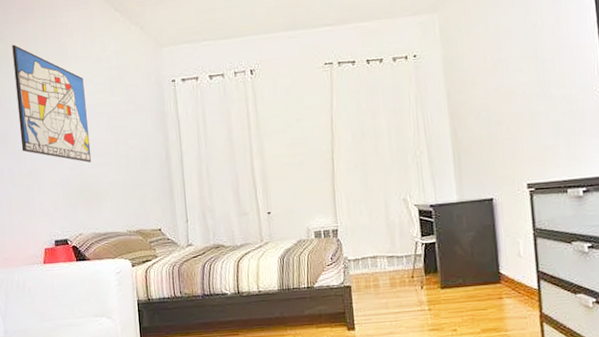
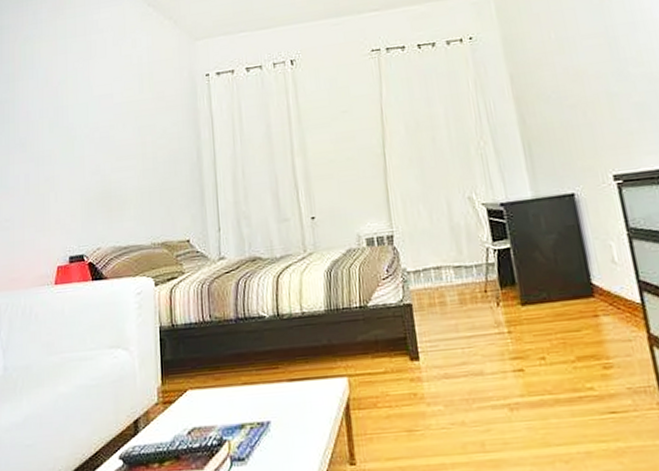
wall art: present [12,44,92,163] -> none [39,44,116,167]

